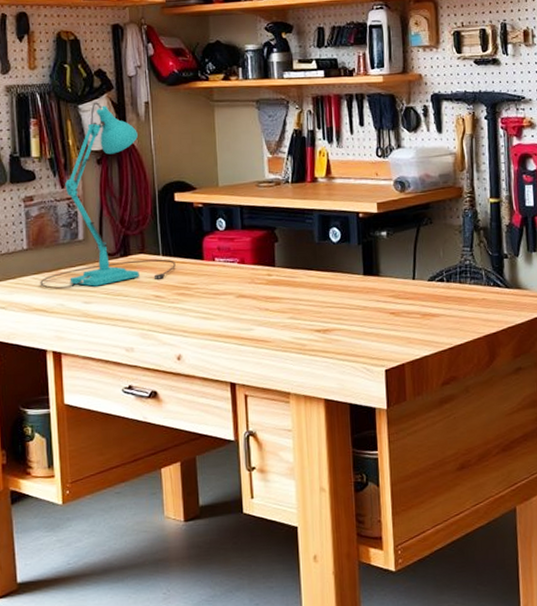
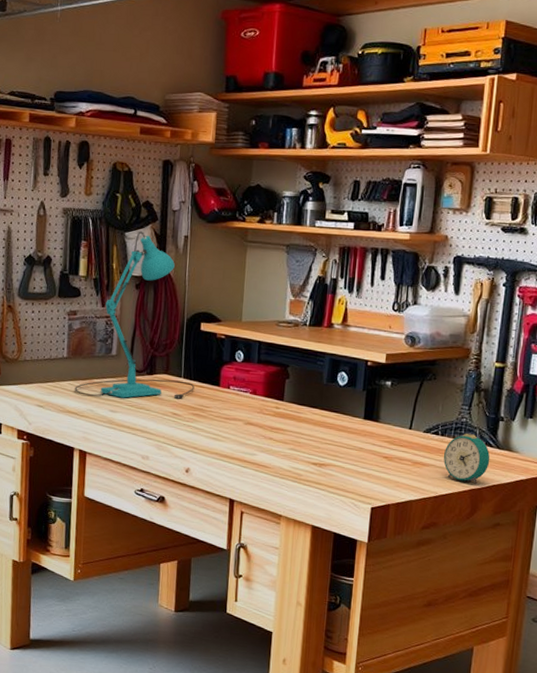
alarm clock: none [453,275,501,329] -> present [443,433,490,484]

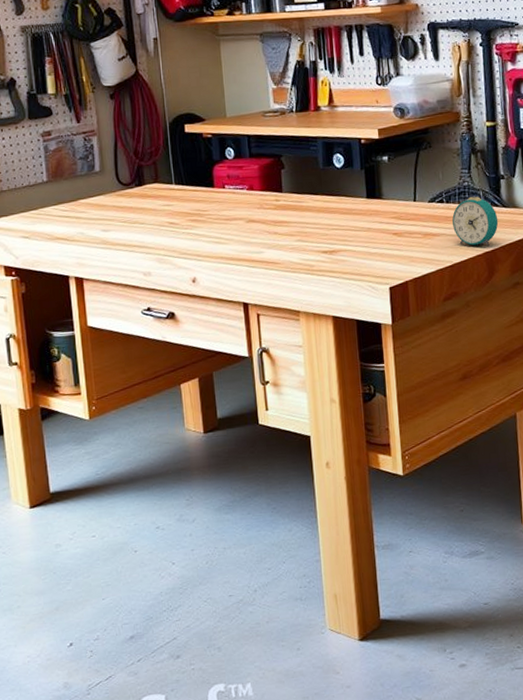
desk lamp: present [75,231,195,399] -> none [60,39,188,219]

